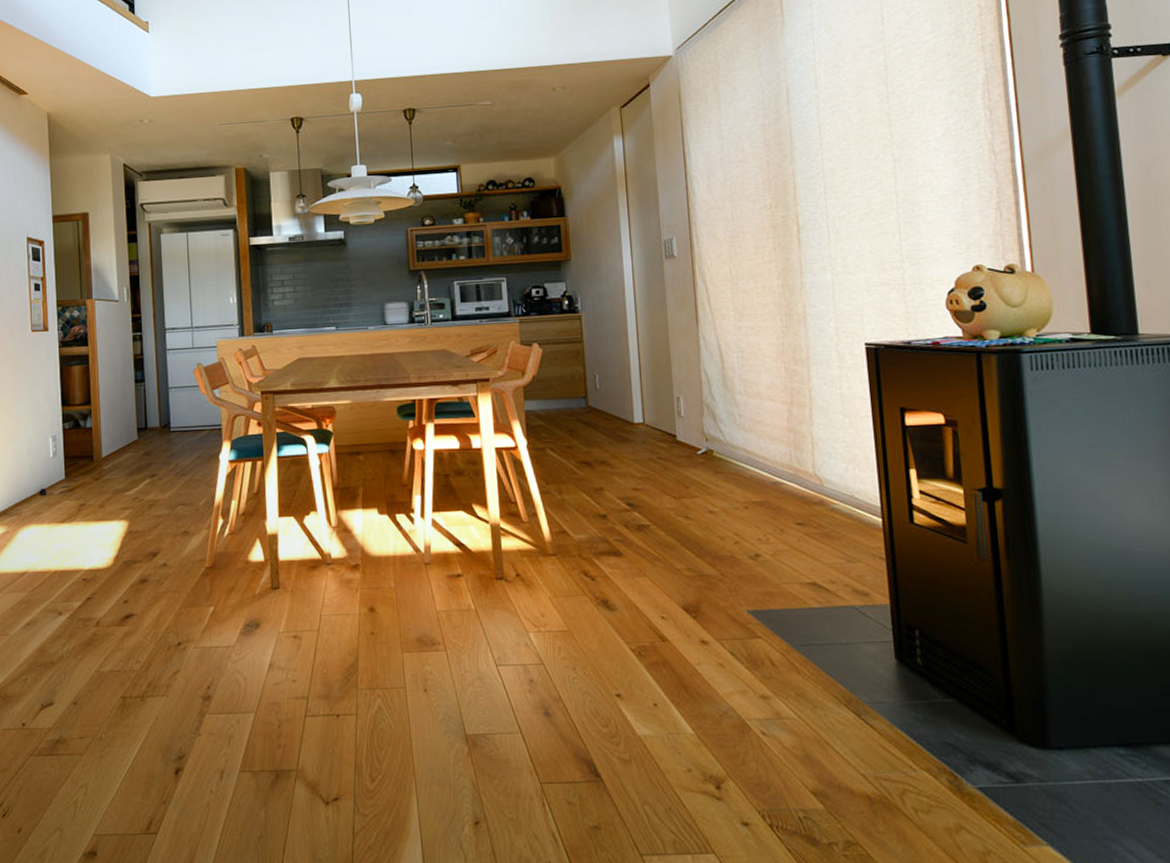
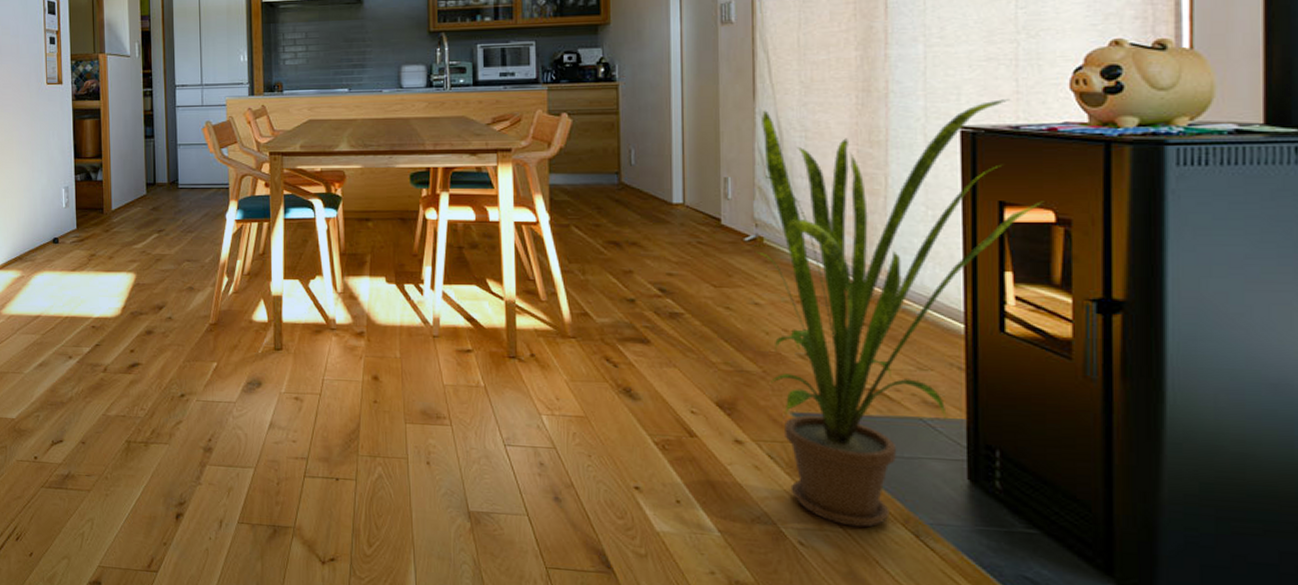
house plant: none [705,318,934,712] -> present [754,99,1043,528]

